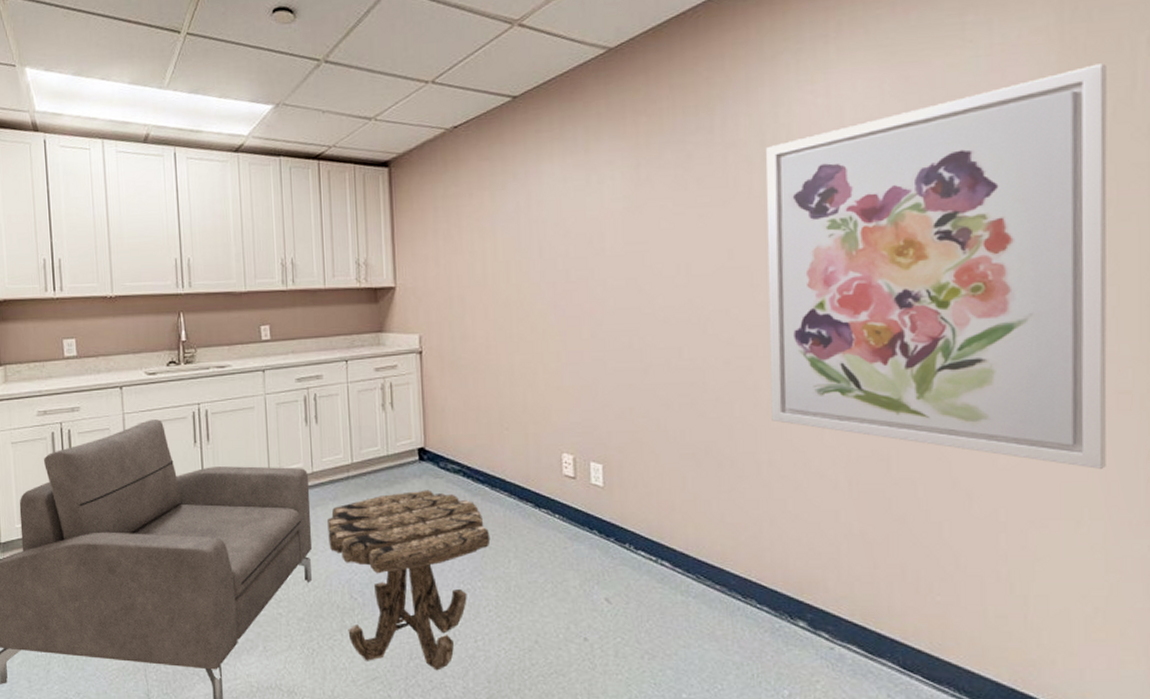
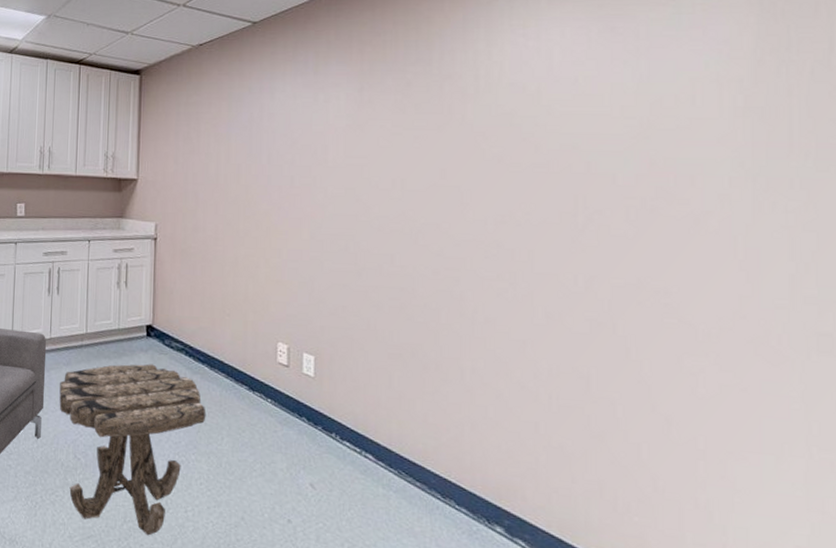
wall art: present [766,63,1107,469] -> none [476,27,807,408]

